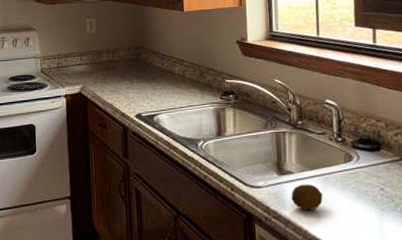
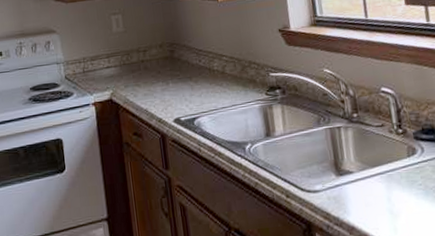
fruit: present [291,184,323,211] -> none [352,183,388,214]

